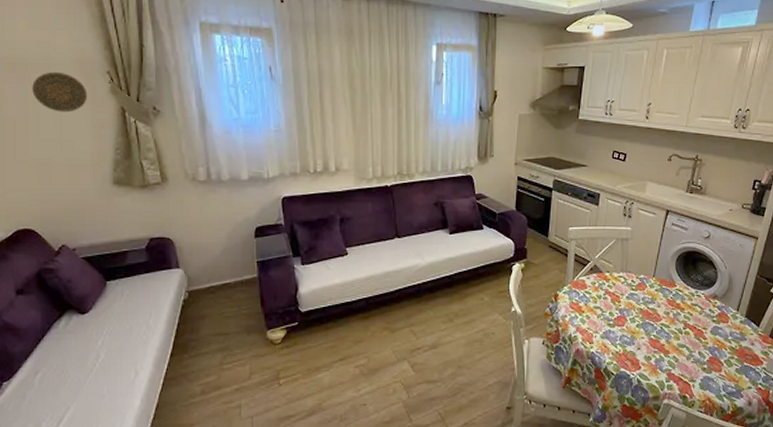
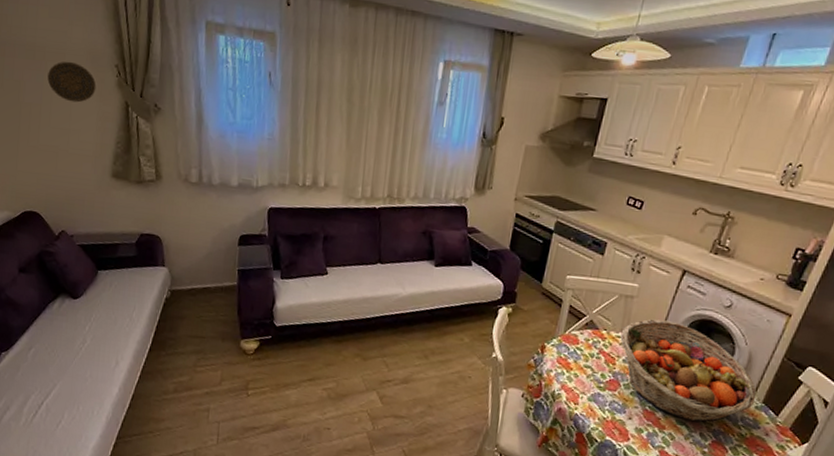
fruit basket: none [621,257,740,343] -> present [620,319,757,423]

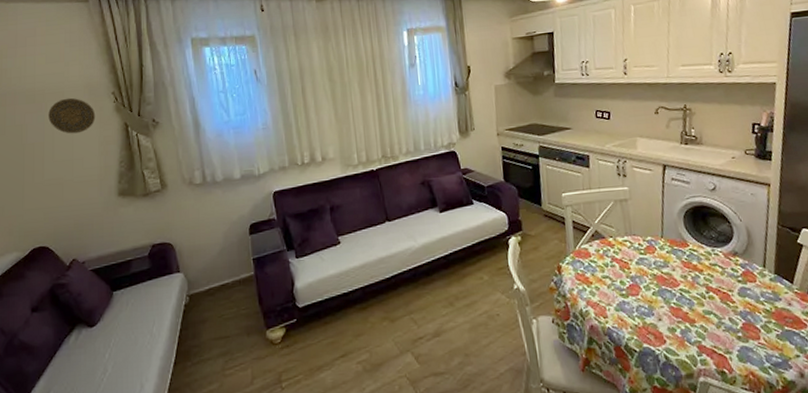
fruit basket: present [620,319,757,423] -> none [626,214,768,309]

